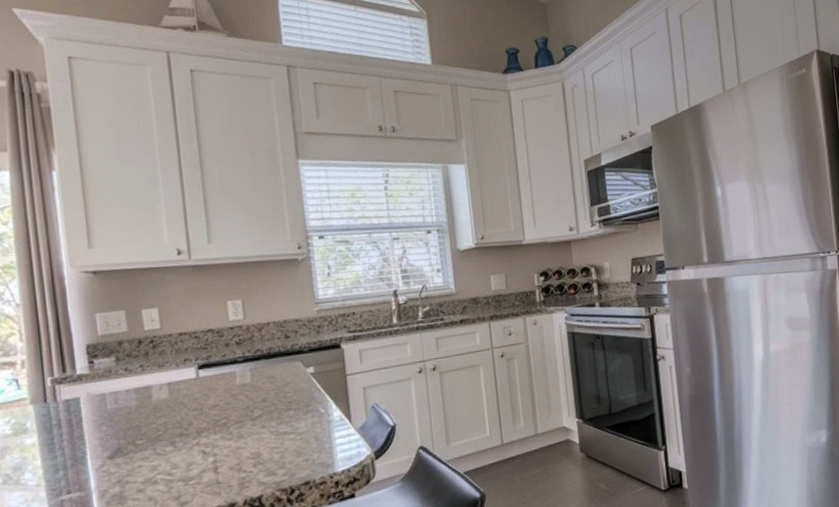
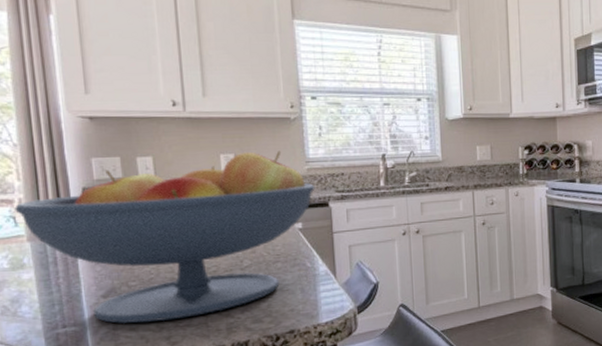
fruit bowl: none [17,293,326,486] -> present [14,150,315,324]

